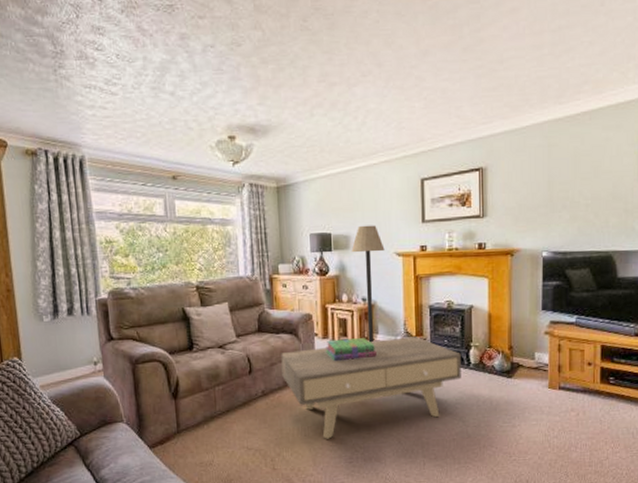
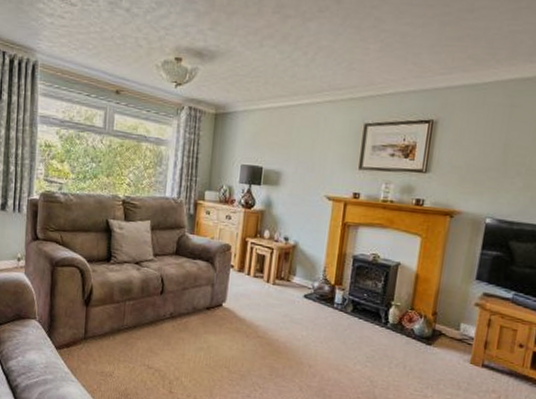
coffee table: present [281,336,461,439] -> none [192,278,380,373]
stack of books: present [326,338,377,361] -> none [239,273,291,299]
floor lamp: present [351,225,385,343] -> none [280,163,316,284]

